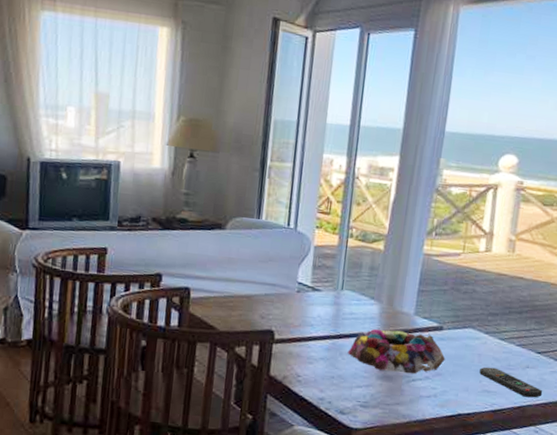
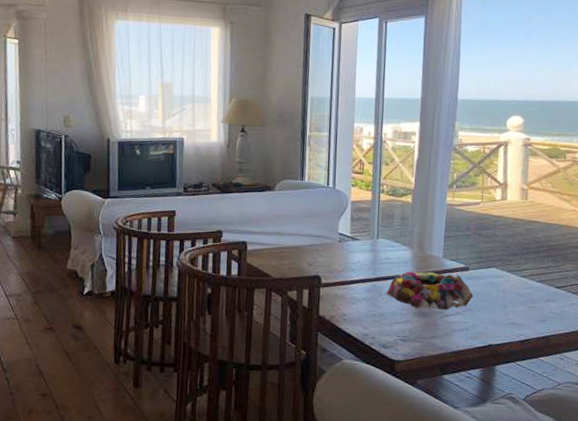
remote control: present [479,367,543,398] -> none [505,301,565,328]

